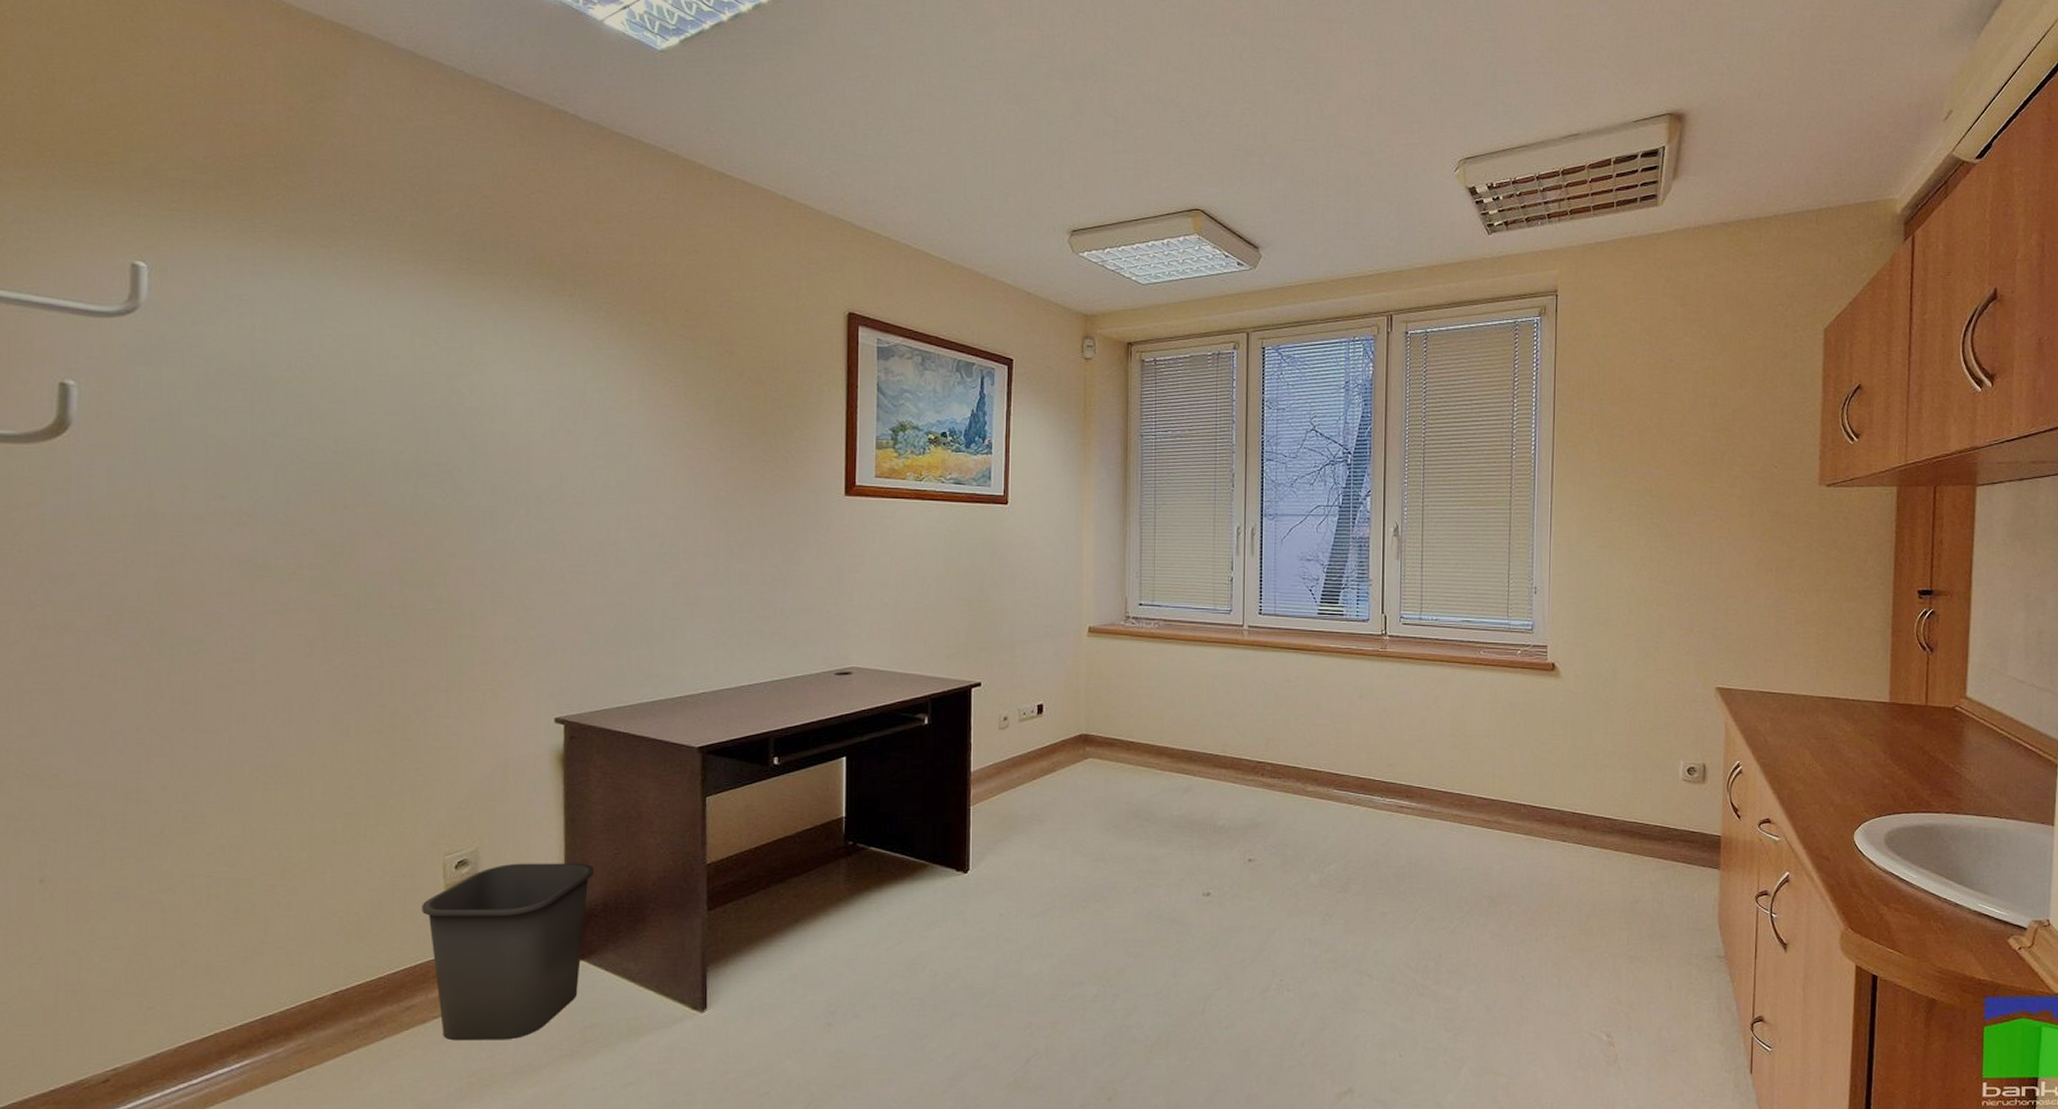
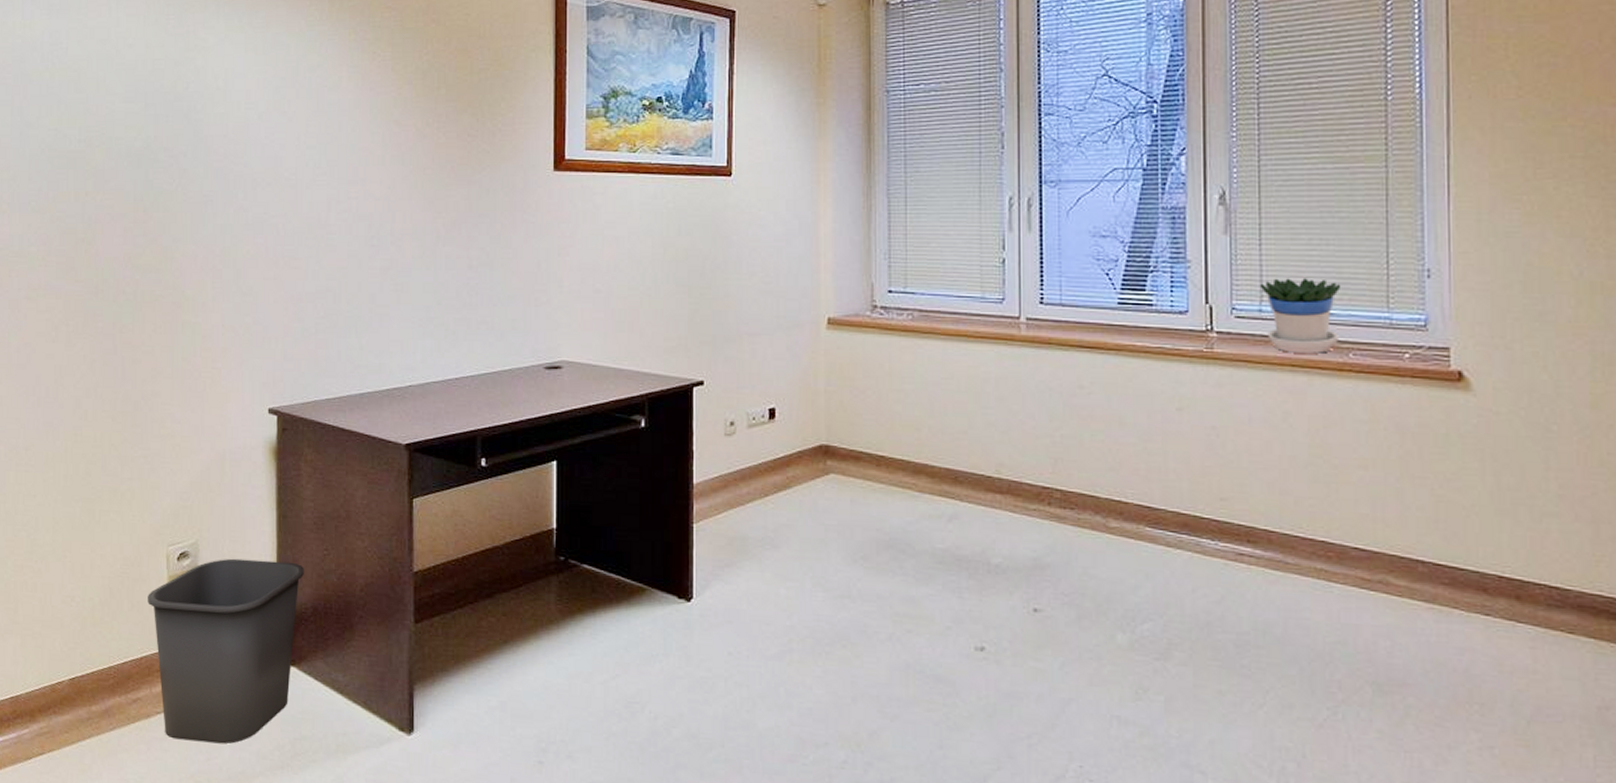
flowerpot: none [1420,593,1477,651] -> present [1259,278,1341,353]

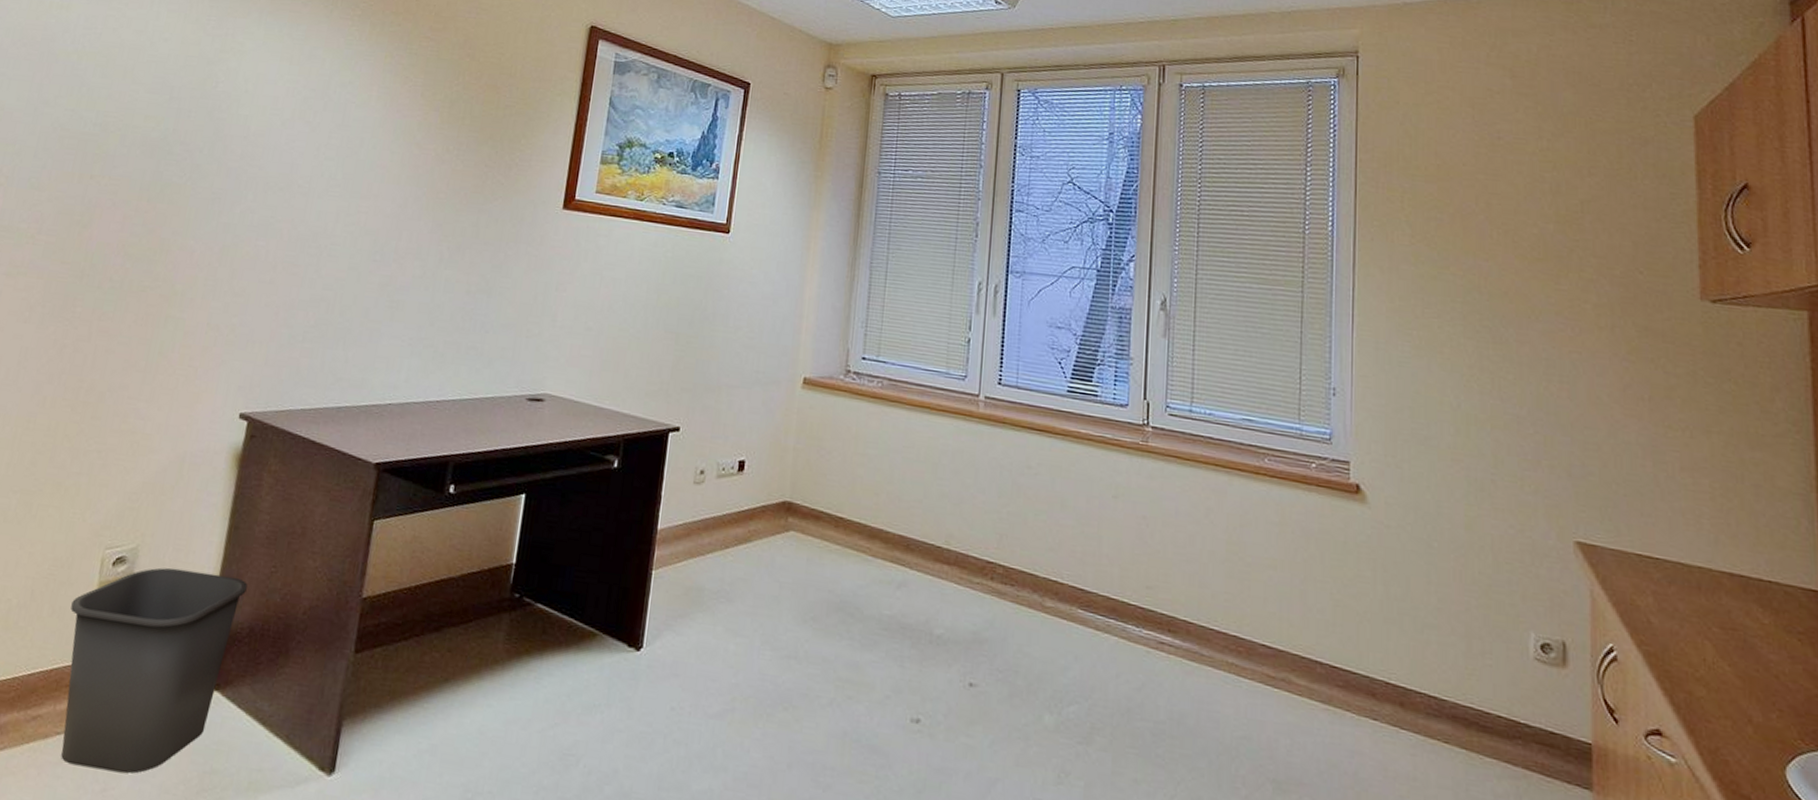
flowerpot: present [1259,278,1341,353] -> none [1191,382,1261,456]

